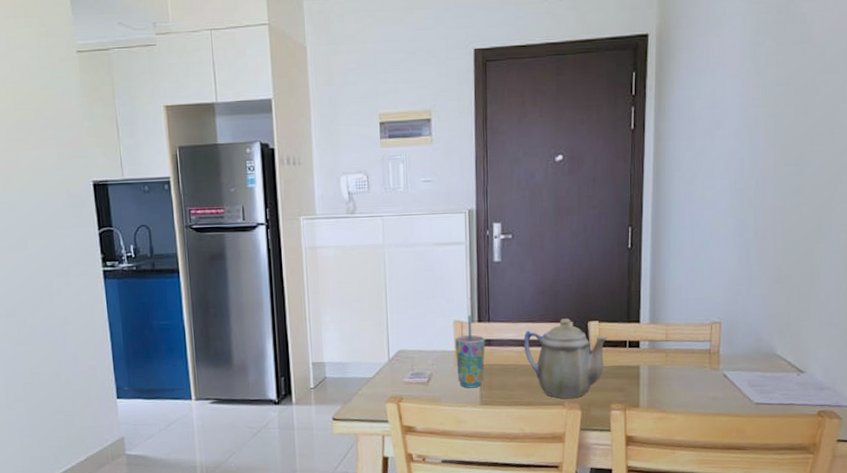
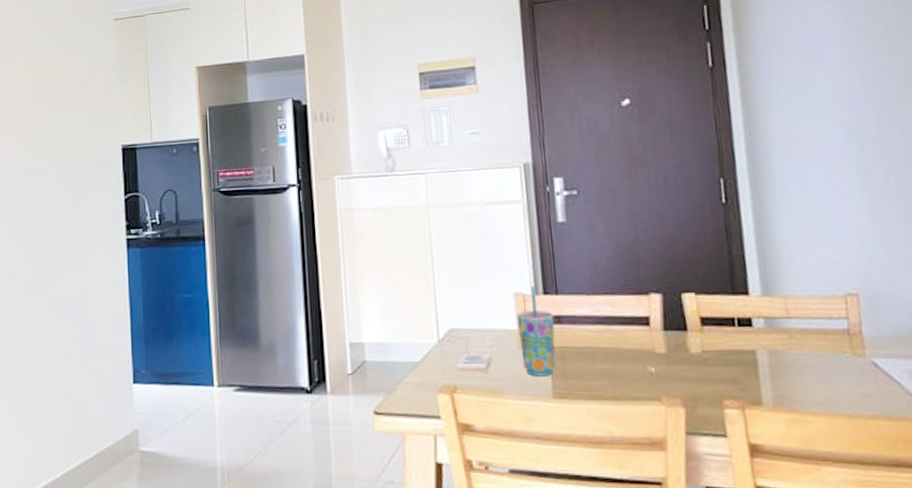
teapot: present [523,318,608,398] -> none [601,290,710,392]

